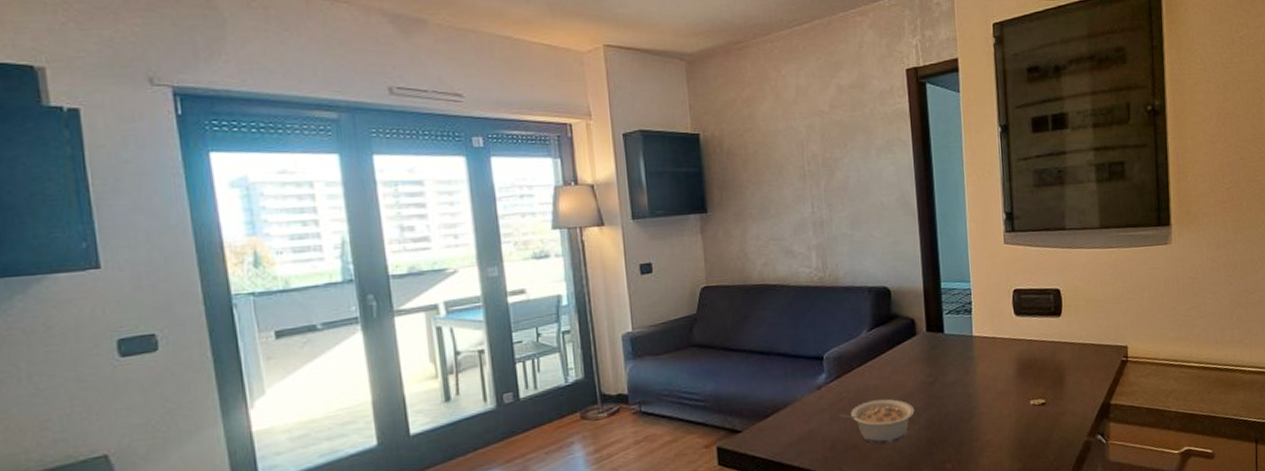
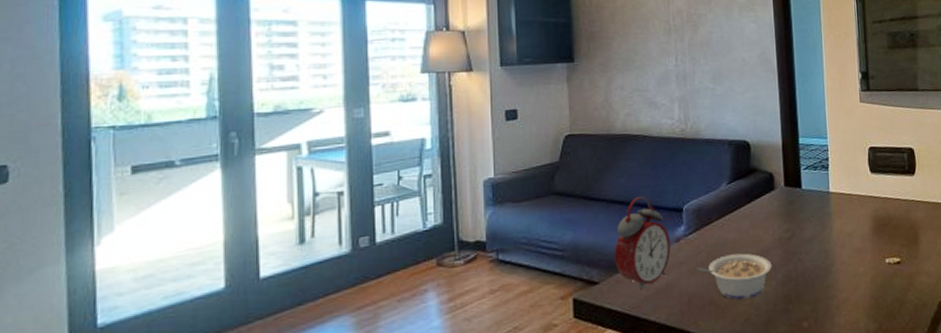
alarm clock: none [756,346,813,437] -> present [614,197,671,290]

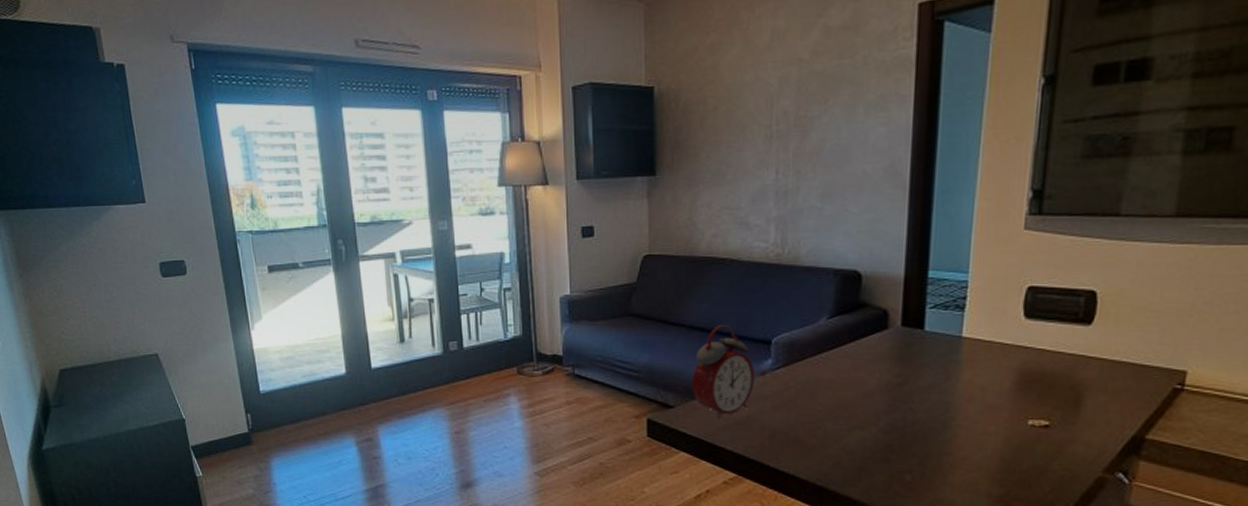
legume: present [697,253,772,300] -> none [783,394,874,443]

